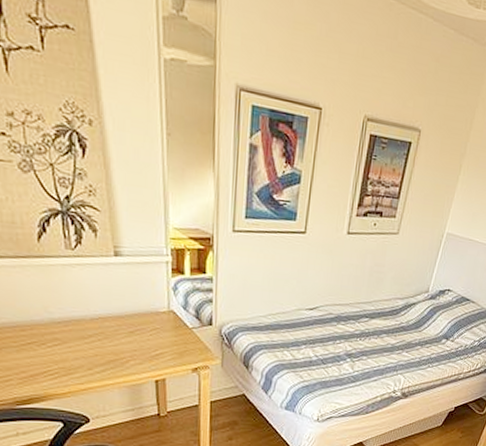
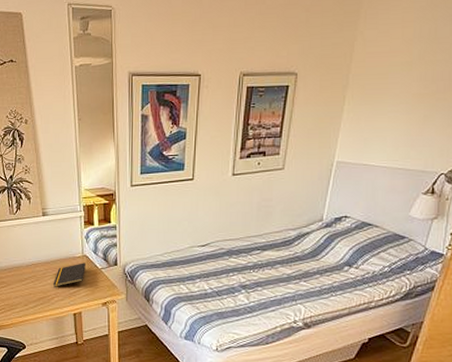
notepad: none [129,319,172,348] -> present [53,263,86,287]

